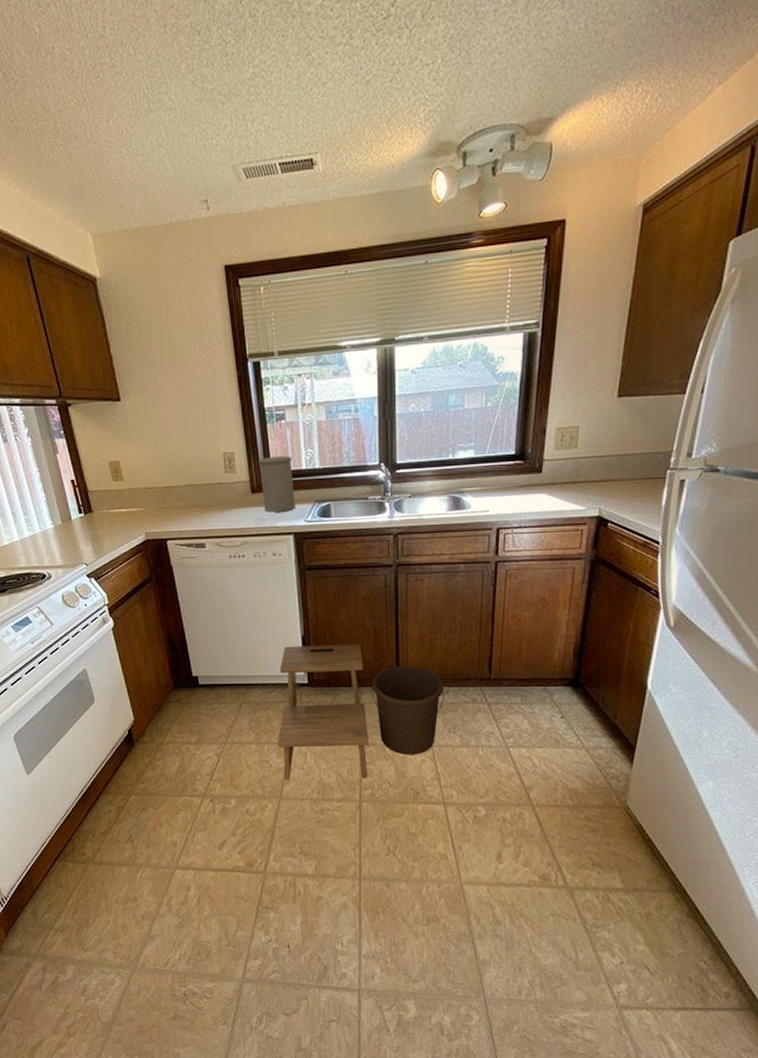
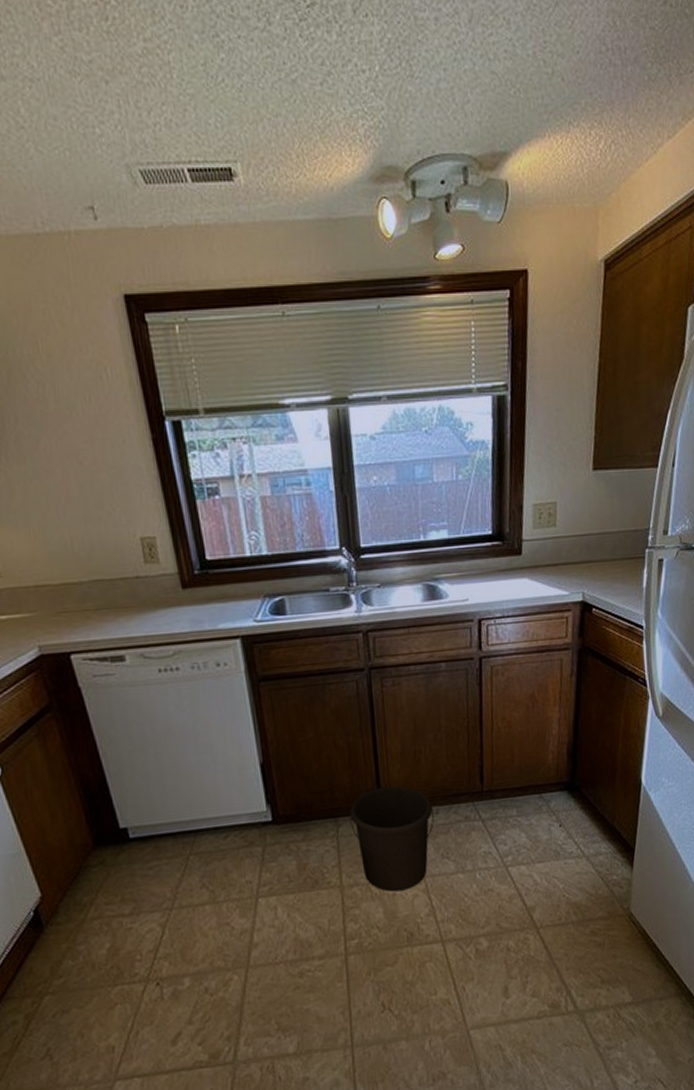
canister: present [258,456,296,513] -> none [187,540,241,612]
step stool: present [277,644,369,780] -> none [235,766,353,943]

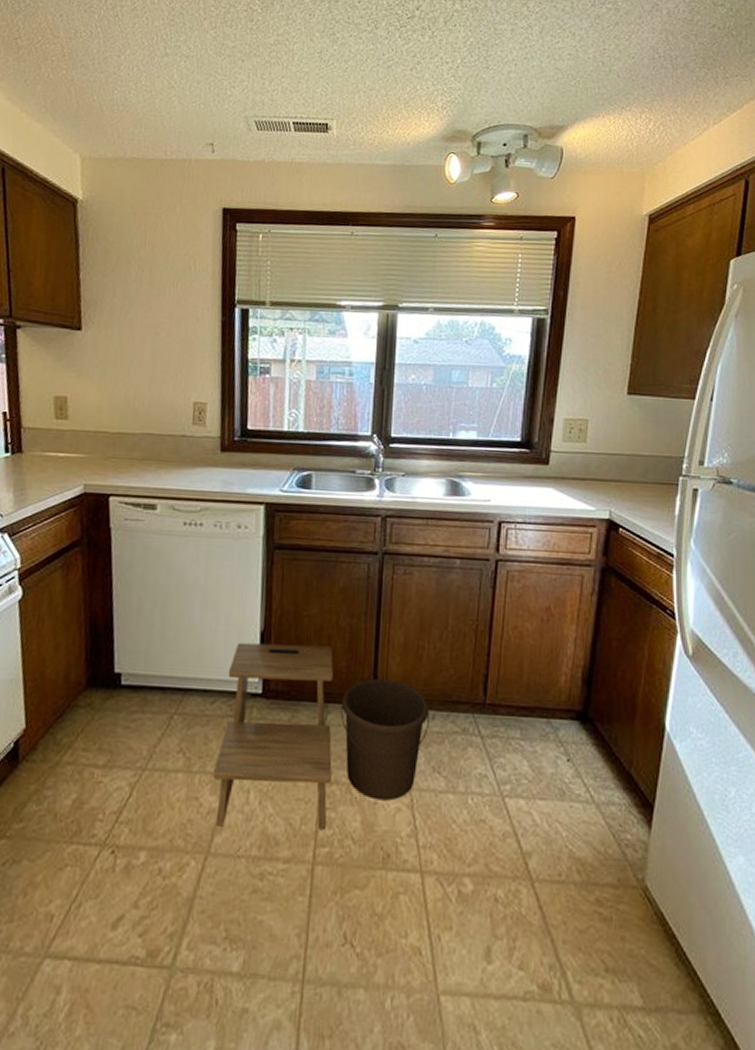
step stool: none [235,766,353,943] -> present [212,642,334,831]

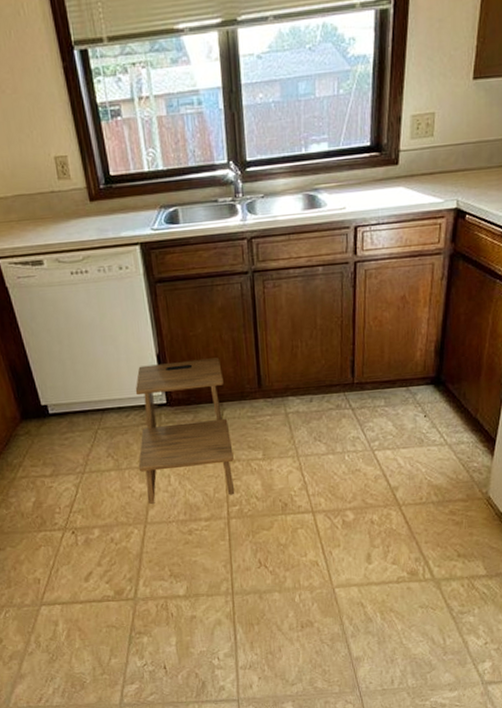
bucket: present [340,679,429,801] -> none [233,376,308,468]

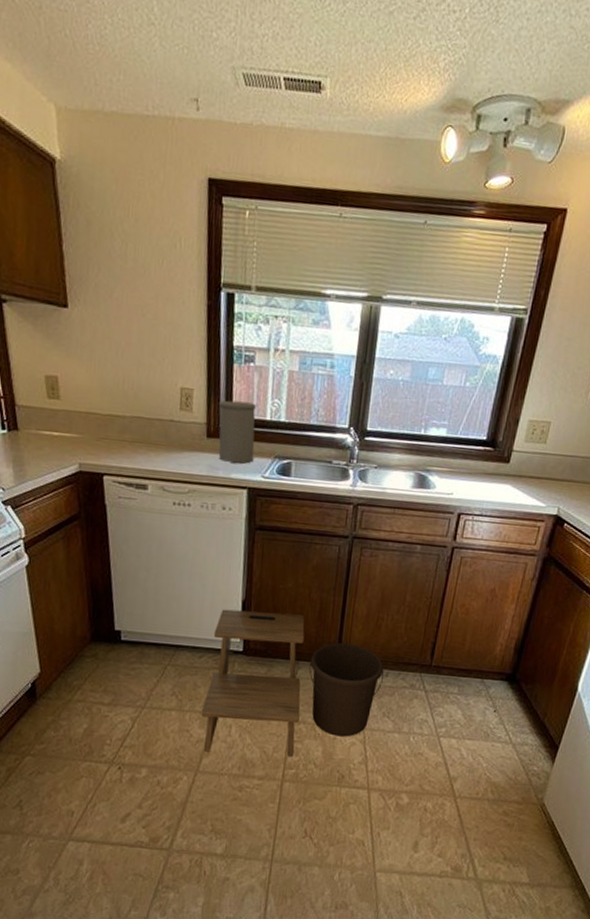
canister: none [94,157,140,222] -> present [218,400,256,464]
bucket: none [233,376,308,468] -> present [309,643,384,737]

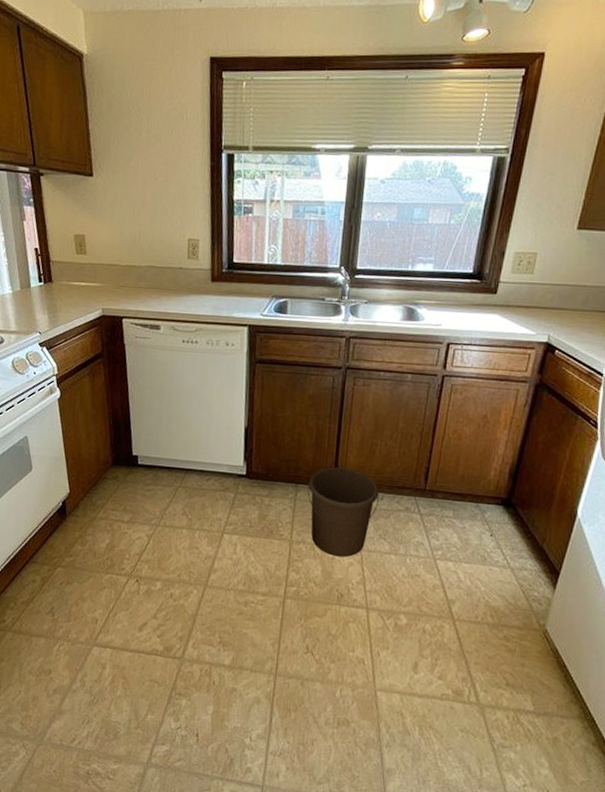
step stool: present [201,609,305,757] -> none [209,436,303,576]
canister: present [218,400,256,464] -> none [221,248,254,304]

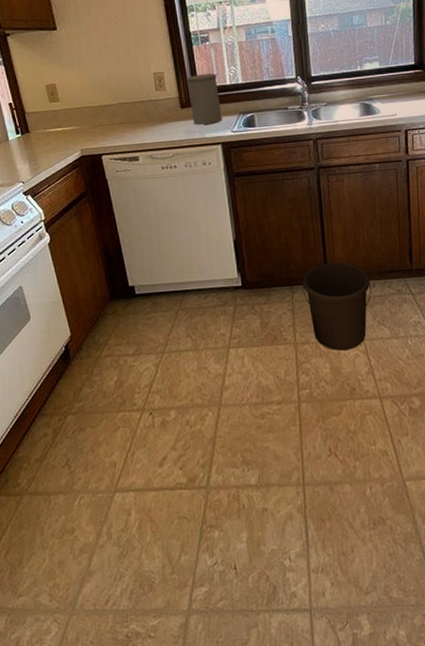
canister: none [221,248,254,304] -> present [185,73,222,125]

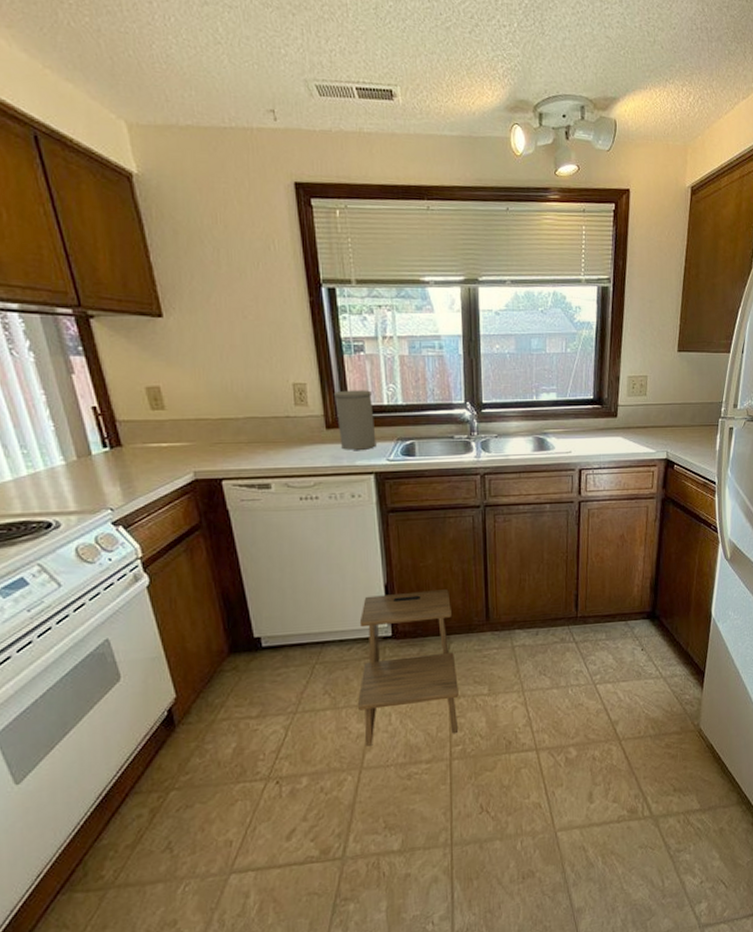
step stool: none [214,244,305,386] -> present [357,589,459,746]
bucket: present [302,262,372,351] -> none [460,609,534,704]

